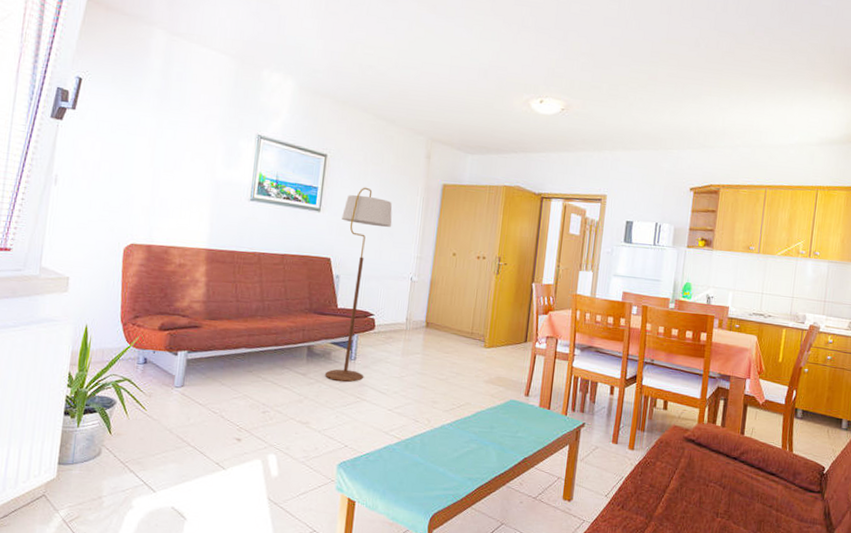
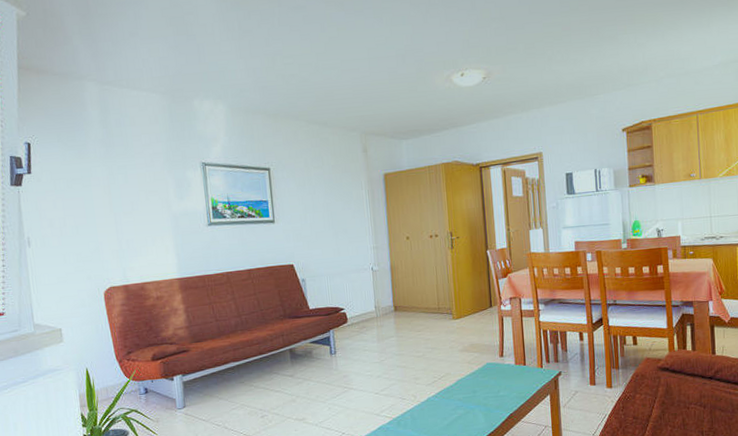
floor lamp: present [325,187,393,382] -> none [295,191,347,376]

